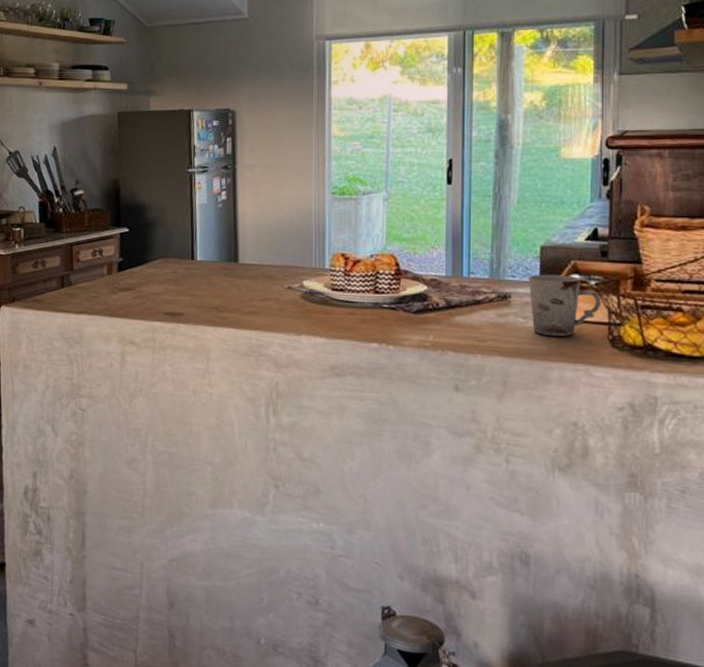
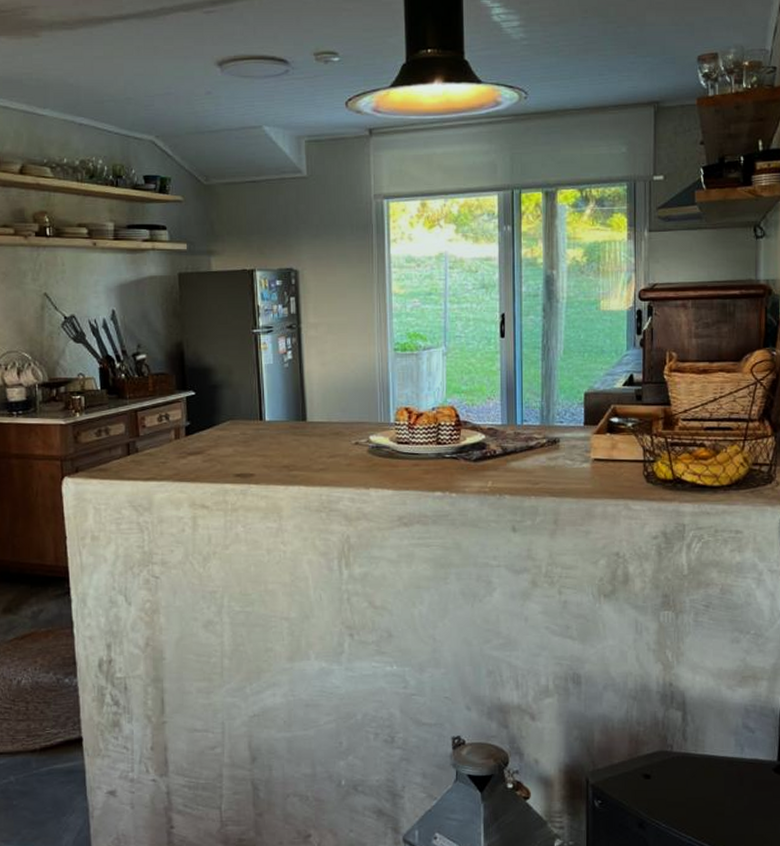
cup: present [528,274,602,336] -> none [574,418,638,475]

